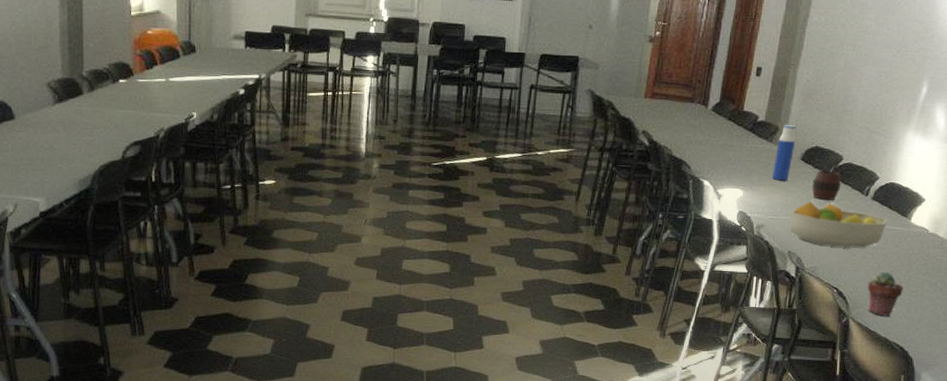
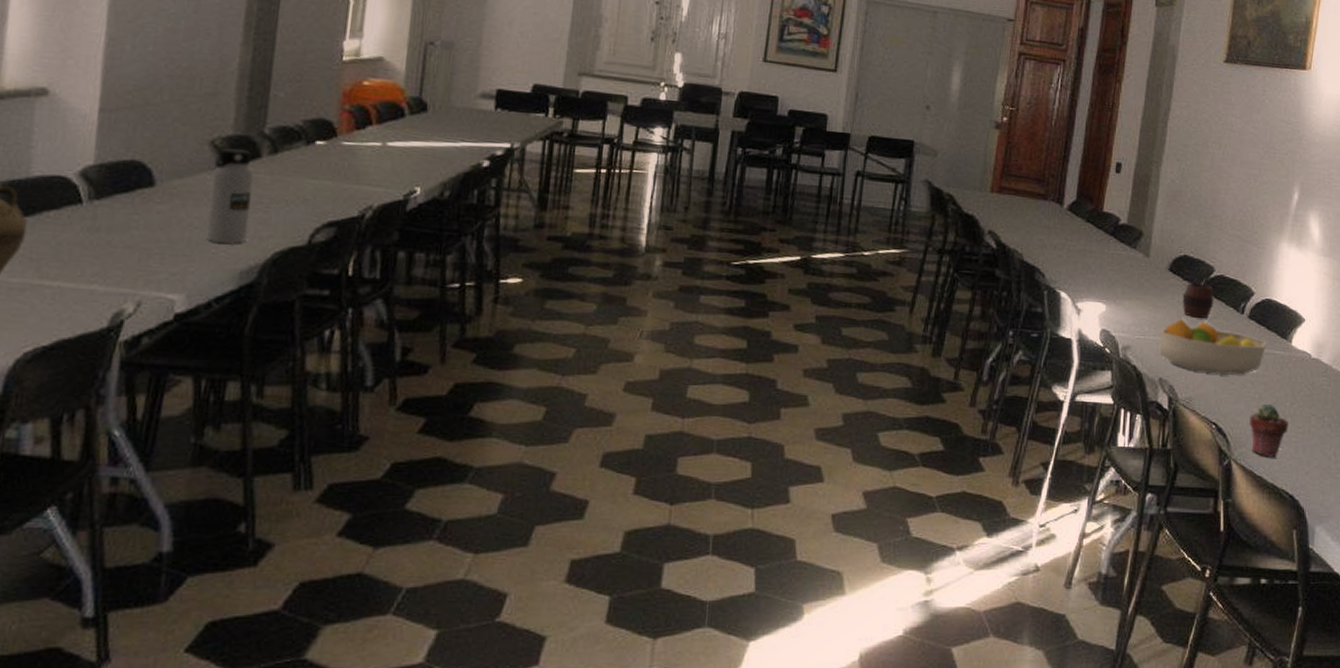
water bottle: none [51,89,81,160] -> present [206,148,253,243]
water bottle: present [771,124,796,181] -> none [1137,228,1162,295]

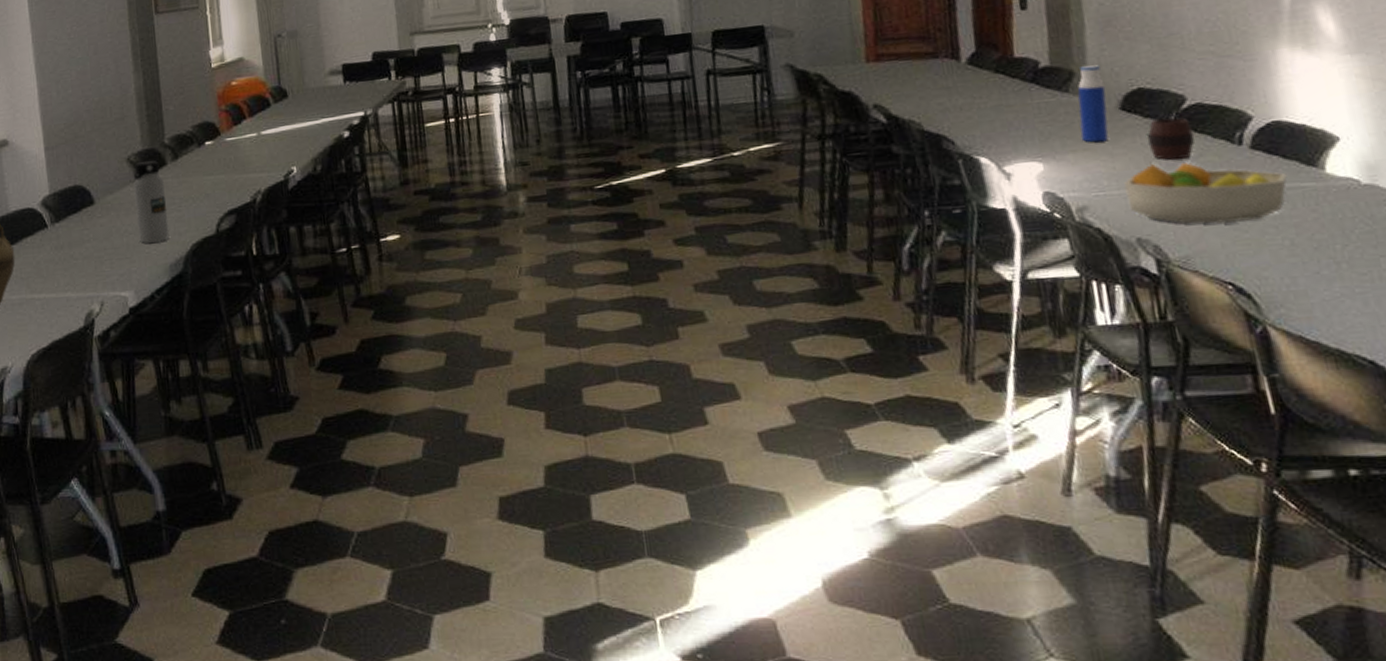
water bottle: none [1137,228,1162,295] -> present [1077,65,1109,143]
potted succulent: present [1249,403,1289,458] -> none [1282,249,1347,317]

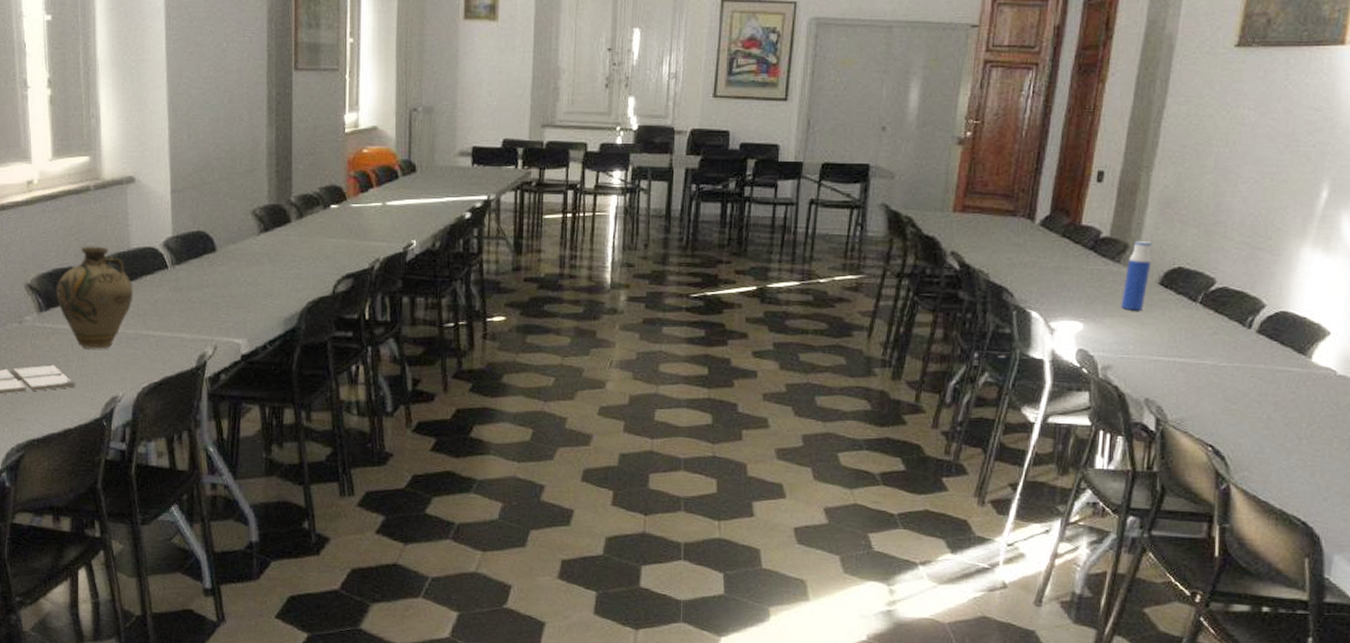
water bottle: present [133,161,170,243] -> none [255,217,287,296]
fruit bowl: present [1124,163,1287,224] -> none [1145,336,1280,395]
cup: present [1147,118,1195,160] -> none [1174,297,1215,334]

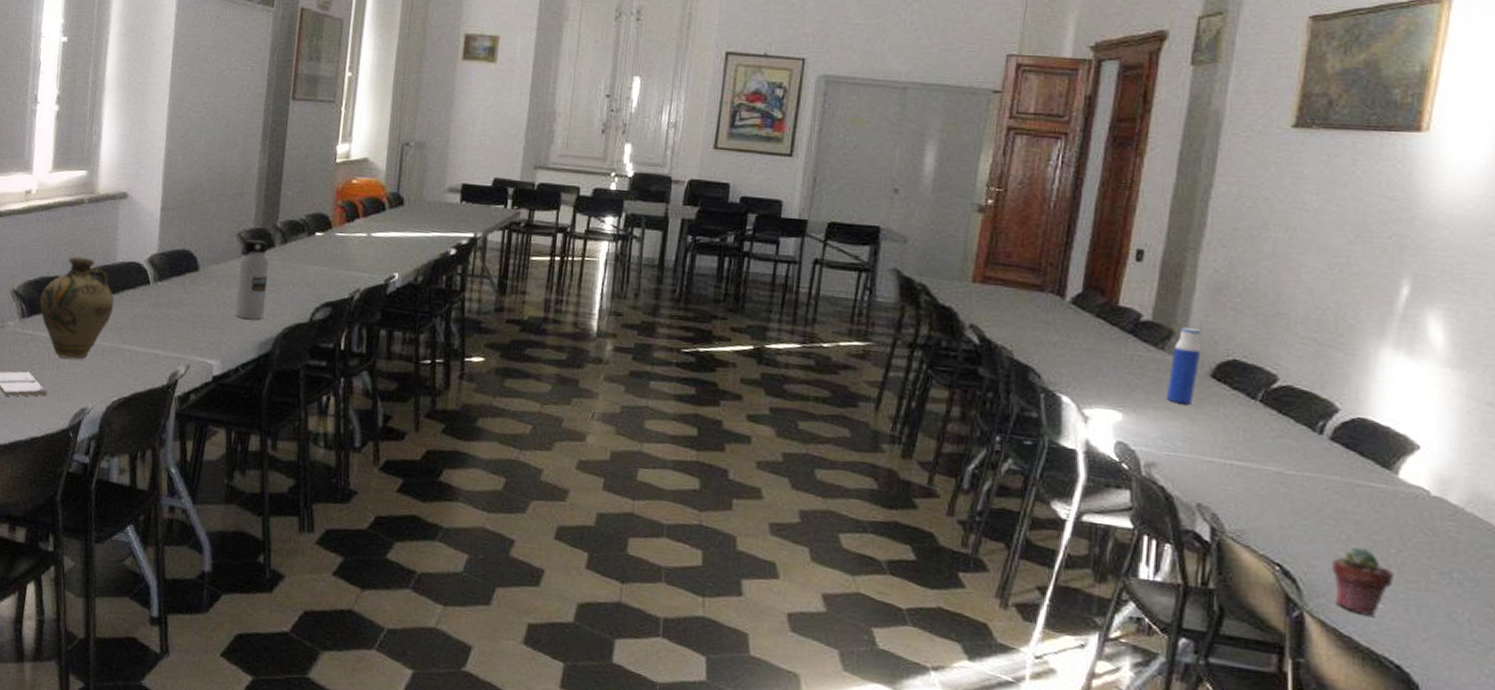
water bottle: none [255,217,287,296] -> present [235,239,269,319]
potted succulent: none [1254,424,1304,482] -> present [1332,546,1394,616]

